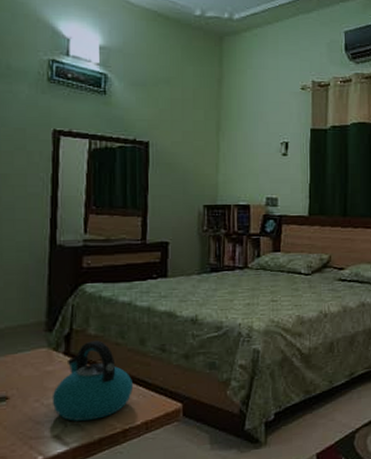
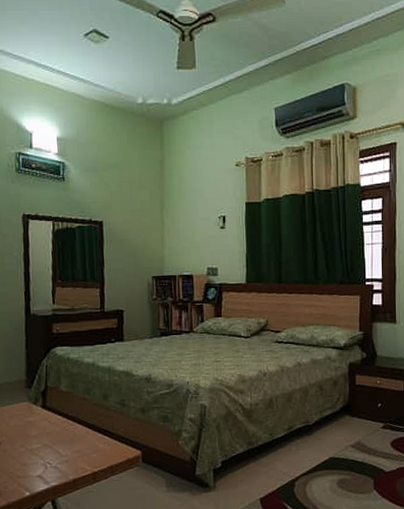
kettle: present [52,340,134,422] -> none [34,396,100,465]

